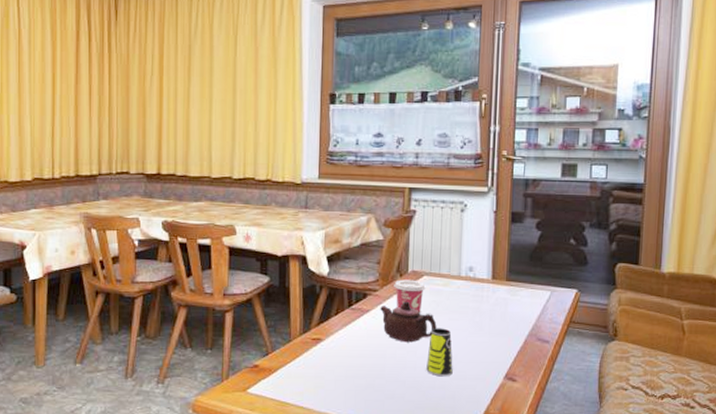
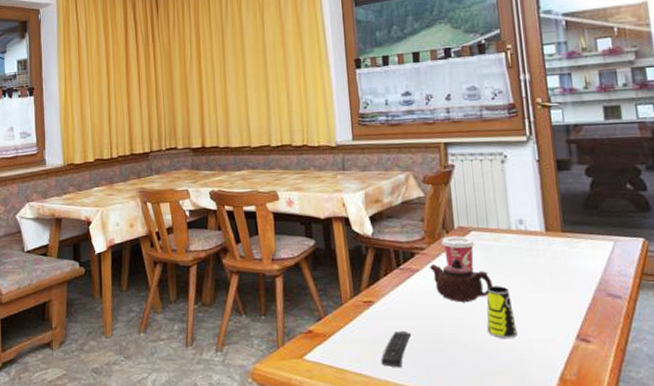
remote control: none [323,367,355,402] -> present [381,330,412,368]

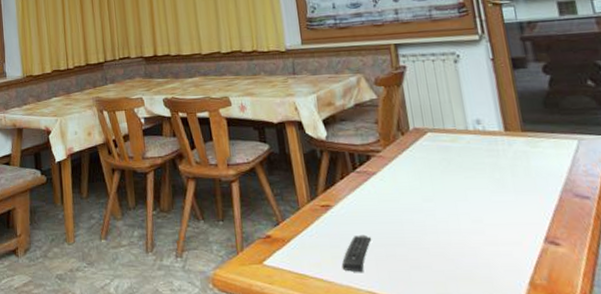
teapot: present [430,258,493,303] -> none [387,160,453,206]
cup: present [441,236,475,272] -> none [397,137,432,174]
cup: present [486,286,517,339] -> none [446,188,482,242]

